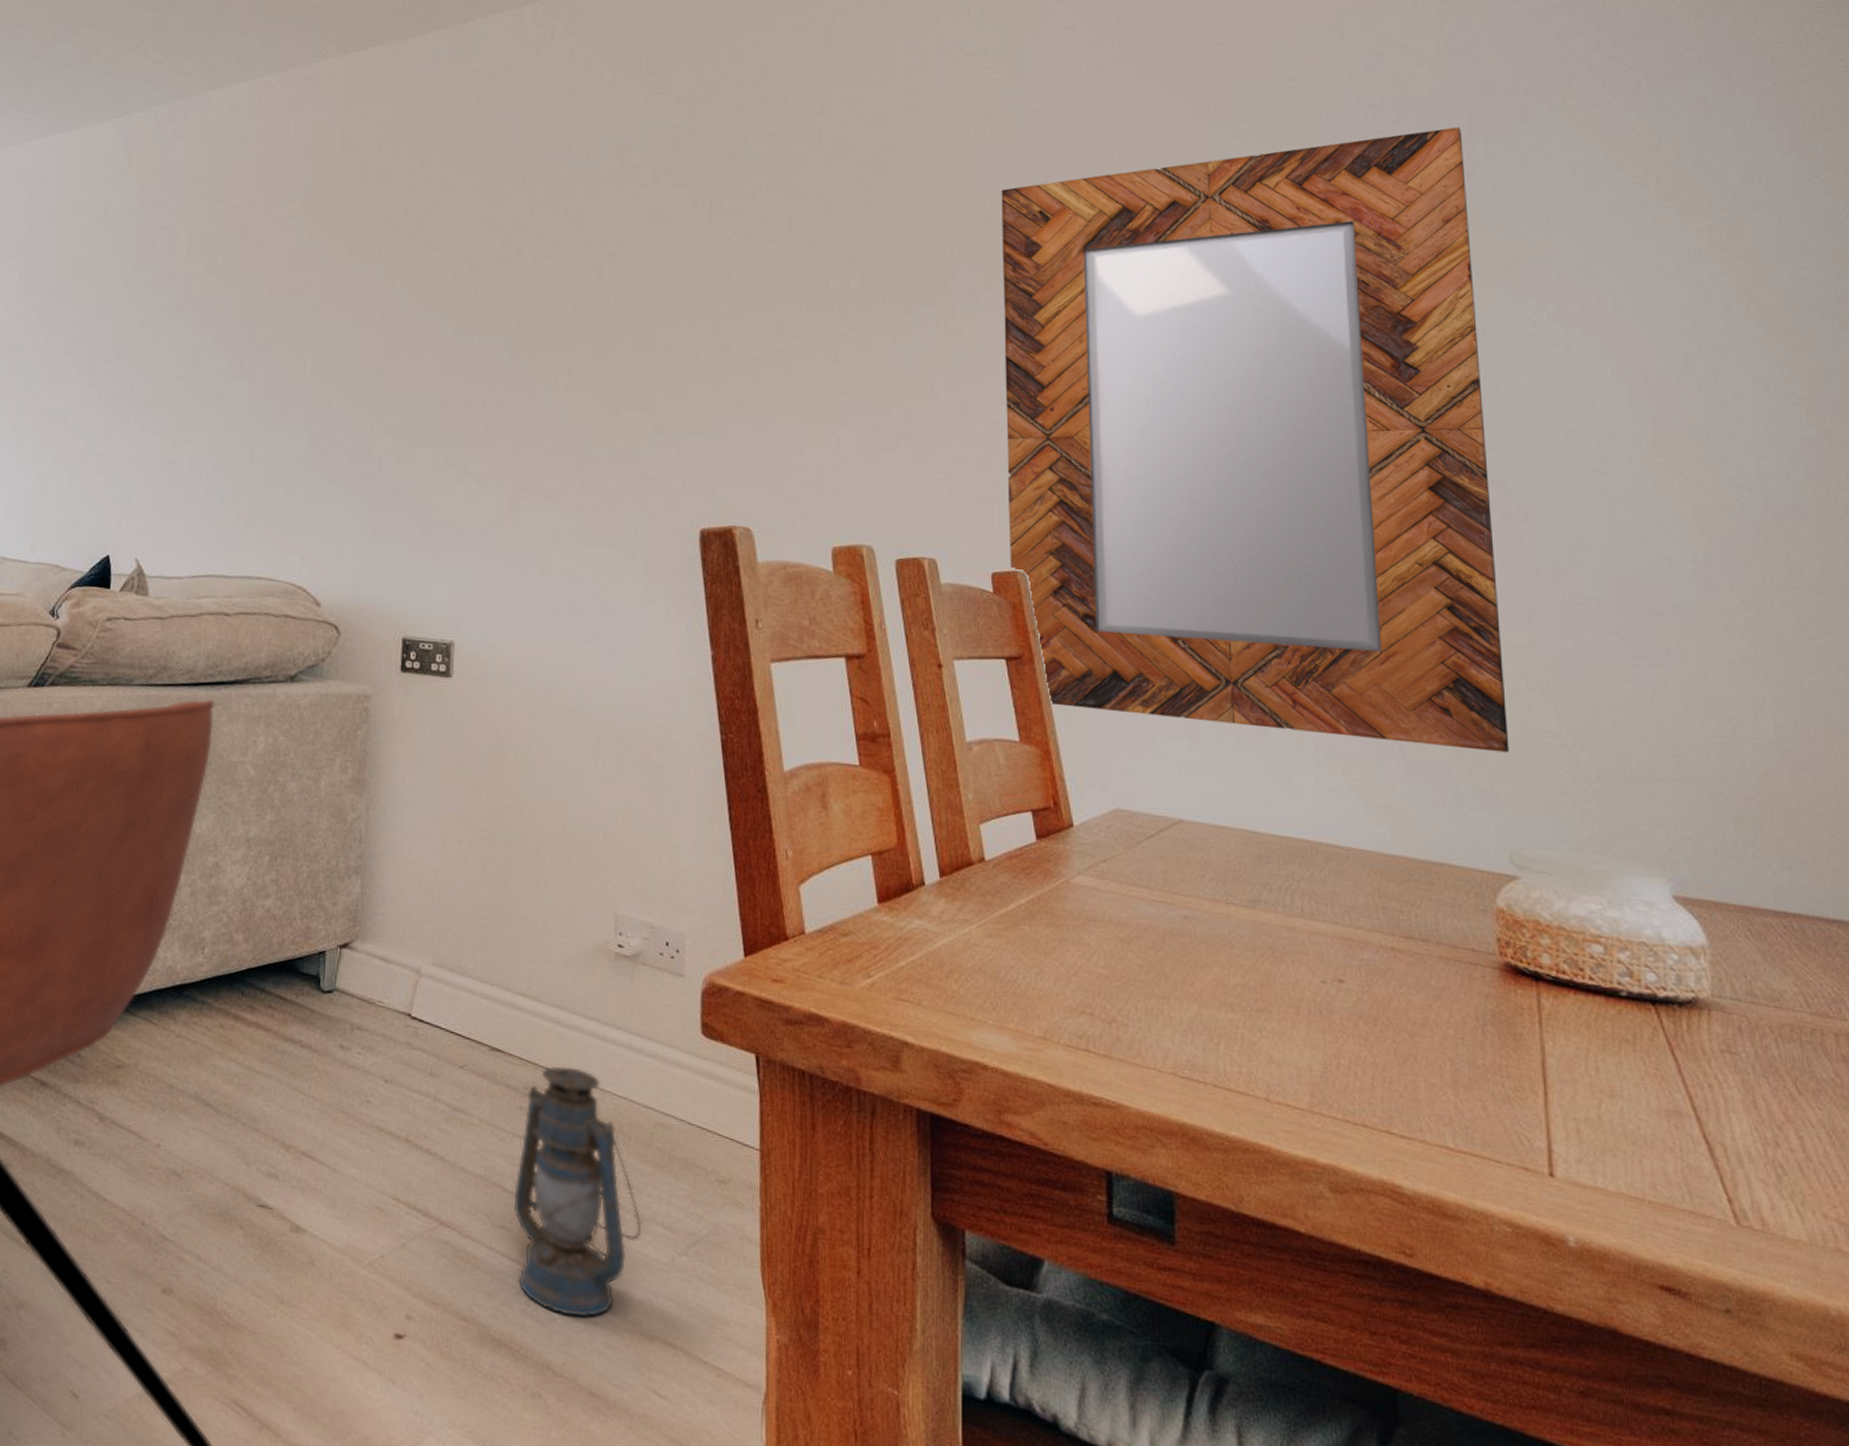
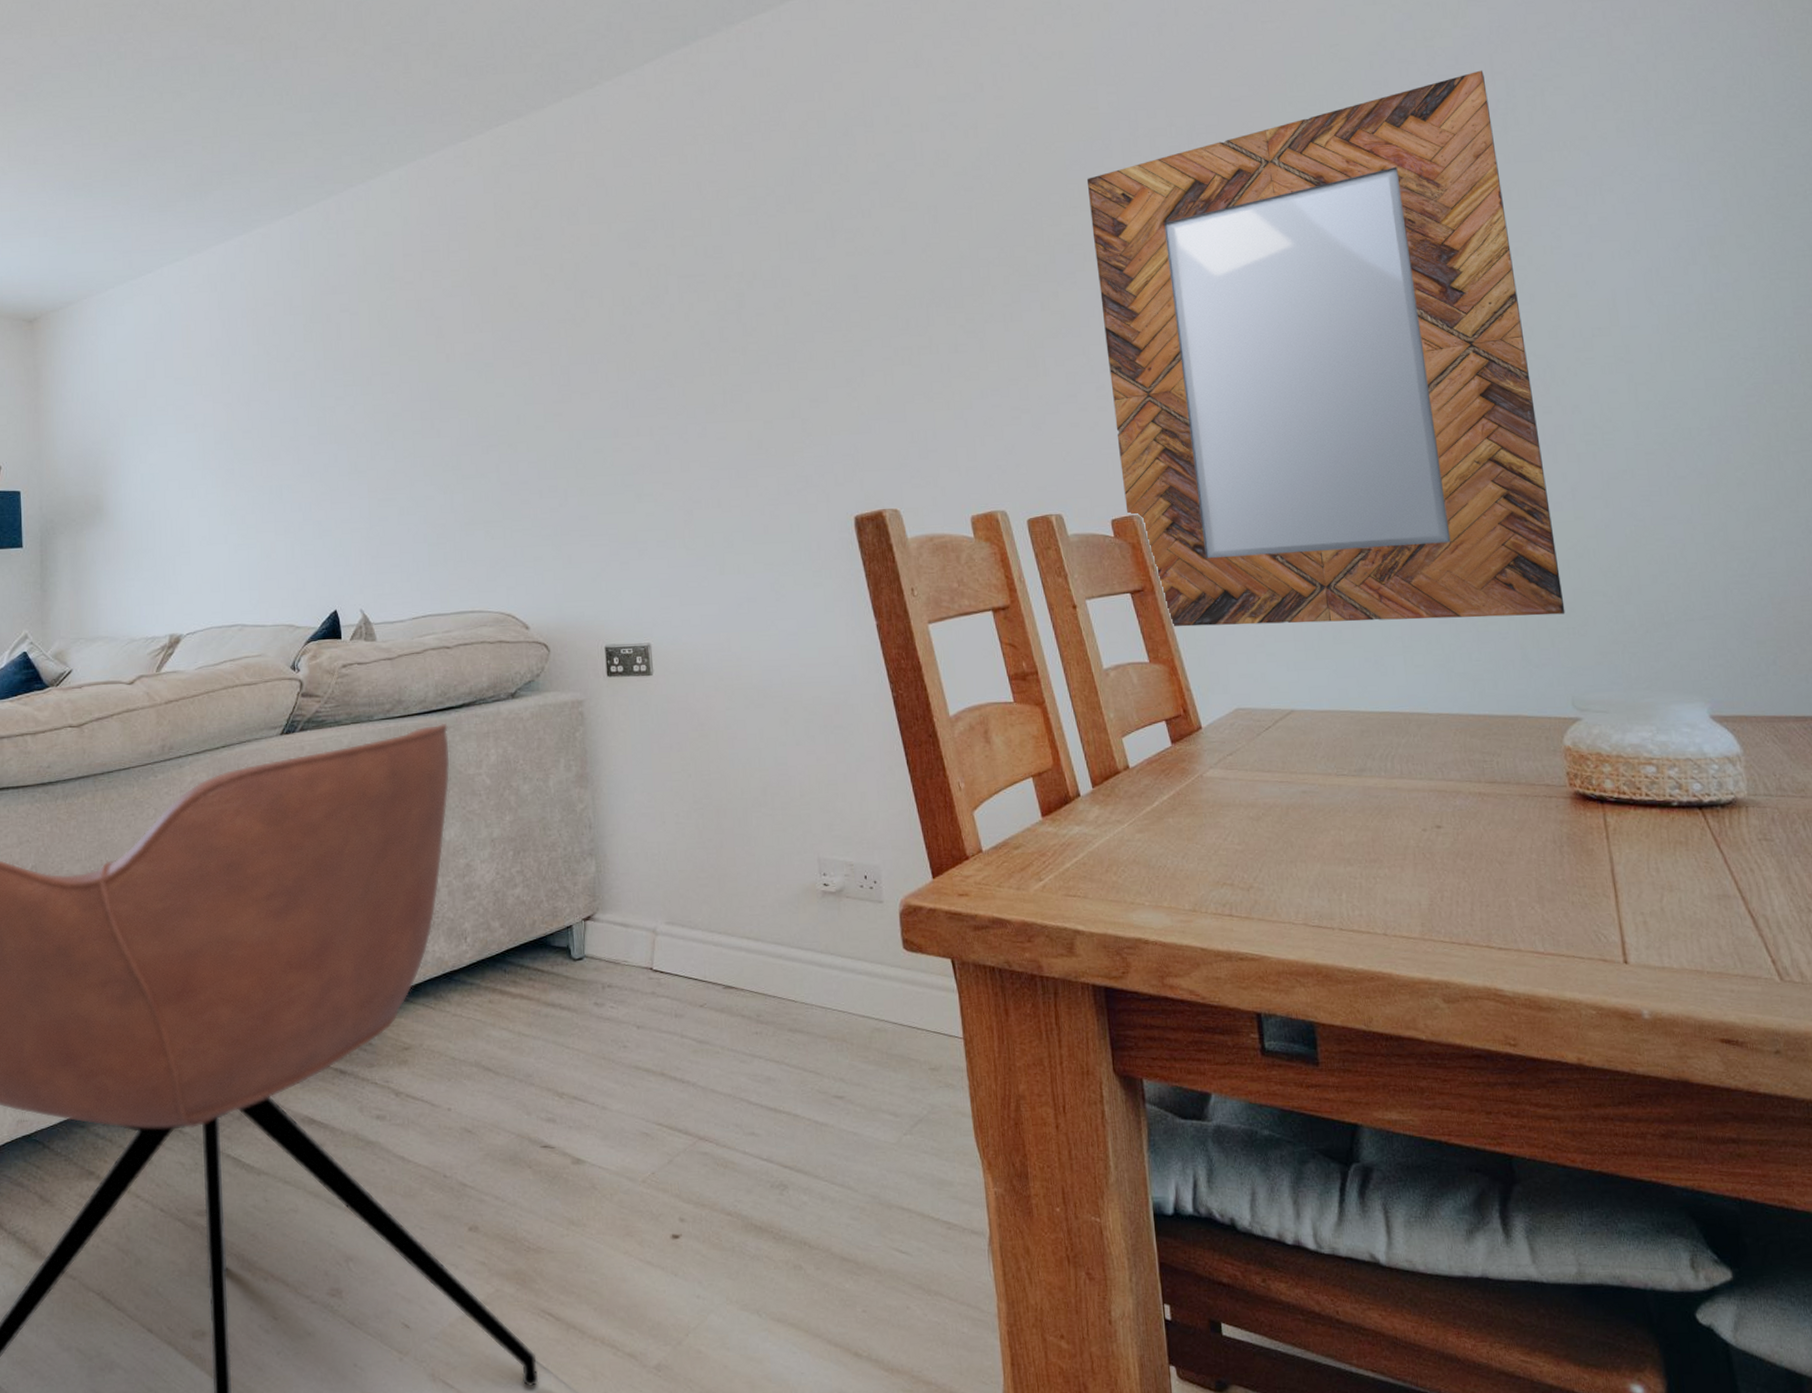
lantern: present [514,1065,643,1317] -> none [758,992,871,1199]

